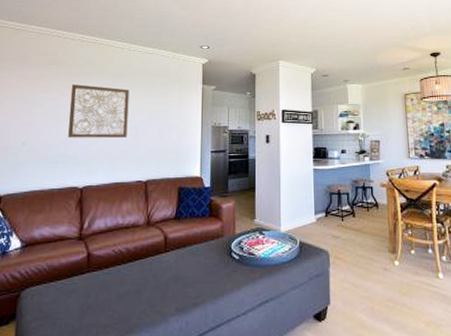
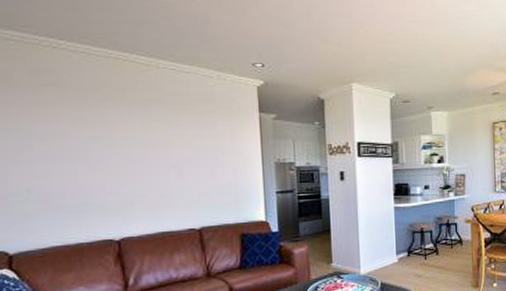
wall art: present [68,85,130,138] -> none [83,113,169,182]

